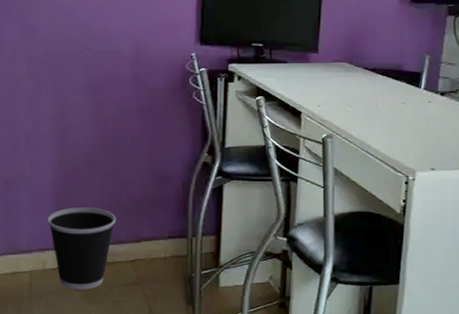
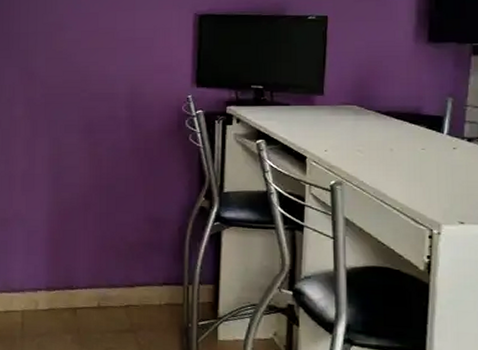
wastebasket: present [48,207,116,290] -> none [41,248,109,334]

